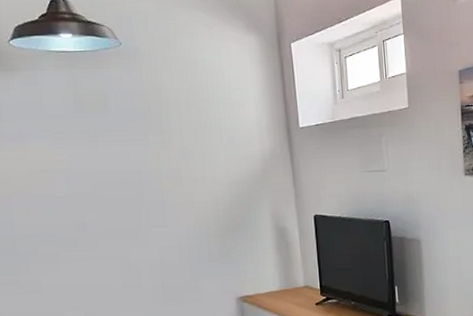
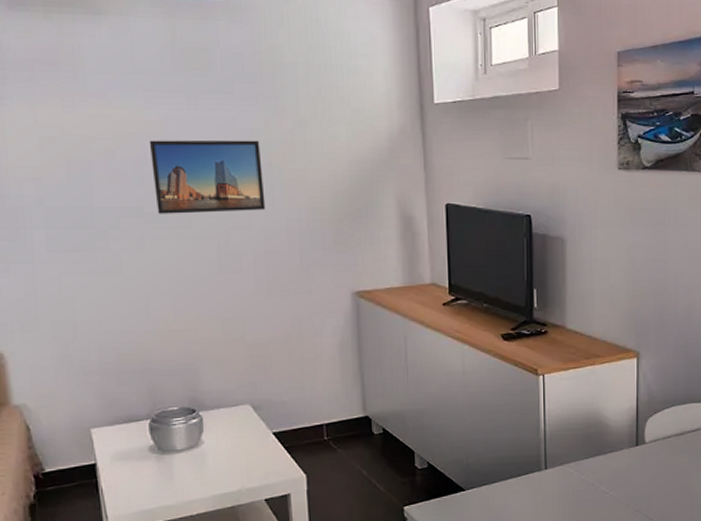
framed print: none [58,170,159,239] -> present [149,140,266,214]

